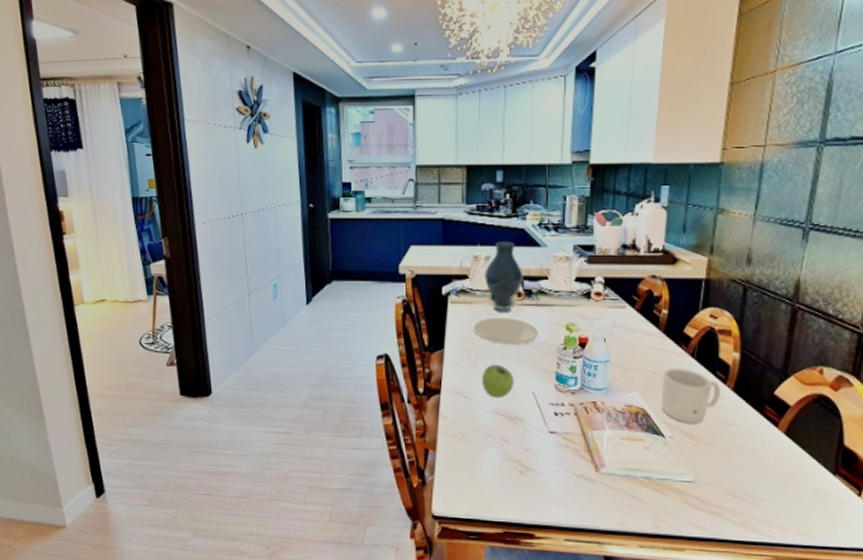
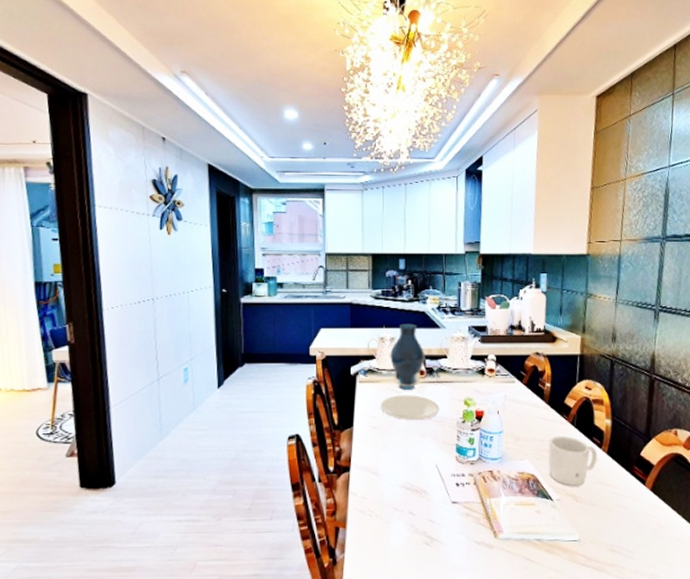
fruit: present [481,364,515,398] -> none [388,439,419,472]

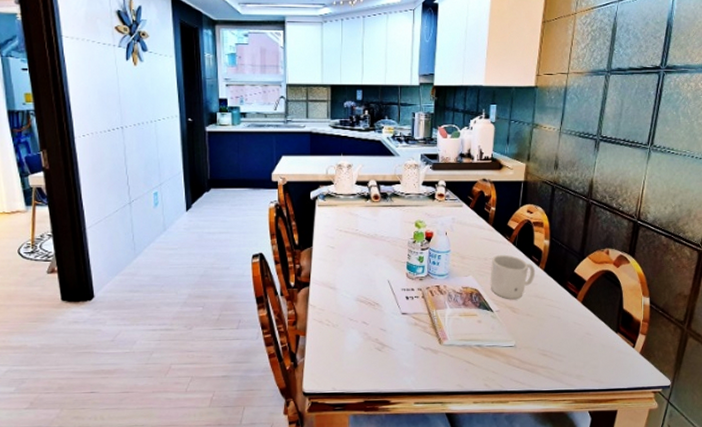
plate: present [380,395,440,420] -> none [338,217,393,240]
vase: present [390,323,425,390] -> none [347,151,380,213]

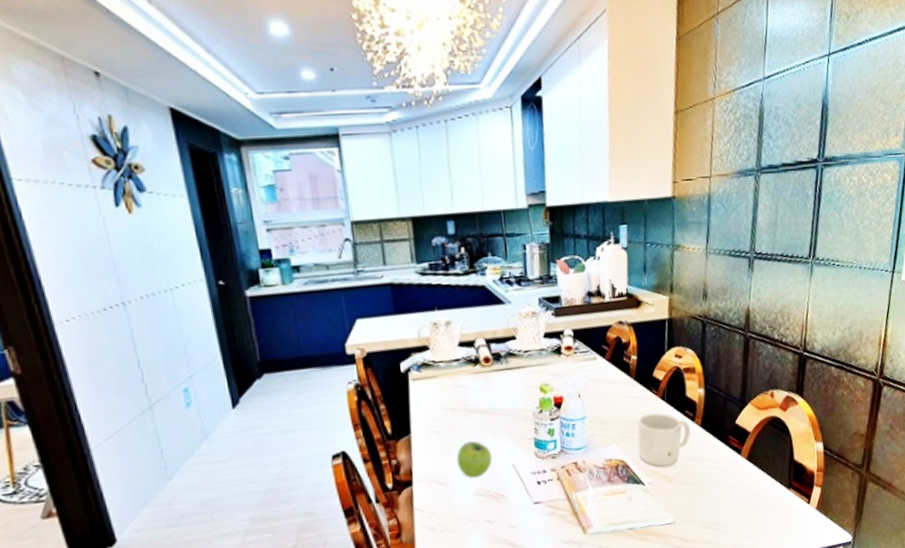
fruit: none [345,258,373,287] -> present [456,440,493,478]

